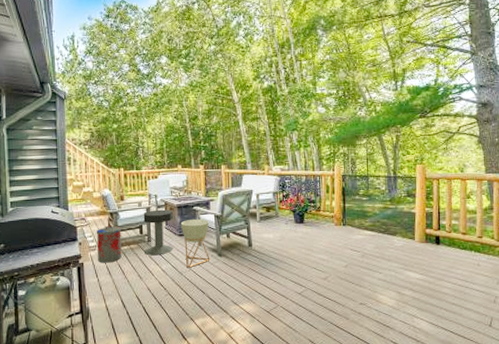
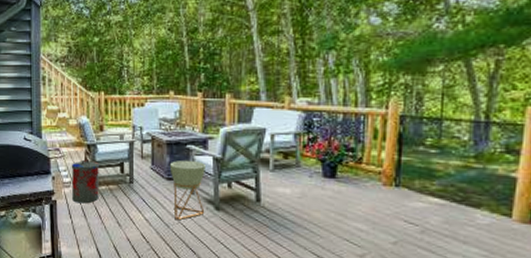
side table: present [143,209,173,256] -> none [125,145,161,201]

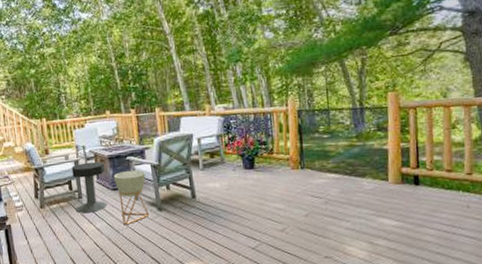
trash can: present [71,159,99,204] -> none [21,182,52,224]
side table: none [125,145,161,201] -> present [71,161,107,214]

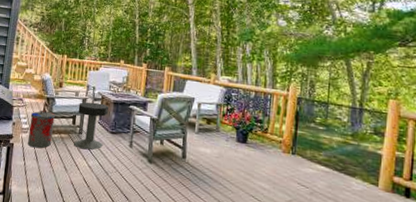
trash can: none [21,182,52,224] -> present [28,110,55,149]
planter: present [113,169,150,225] -> none [114,118,144,169]

